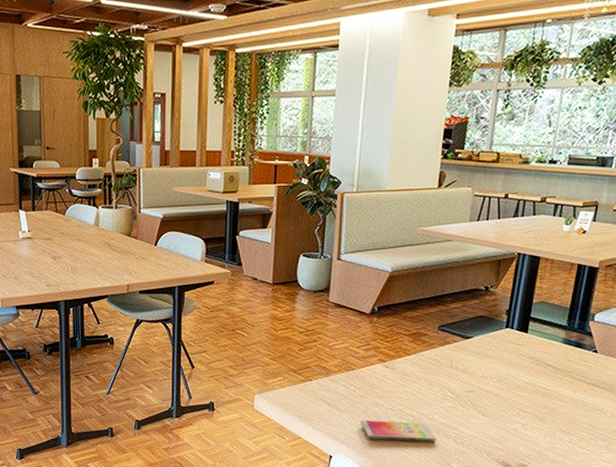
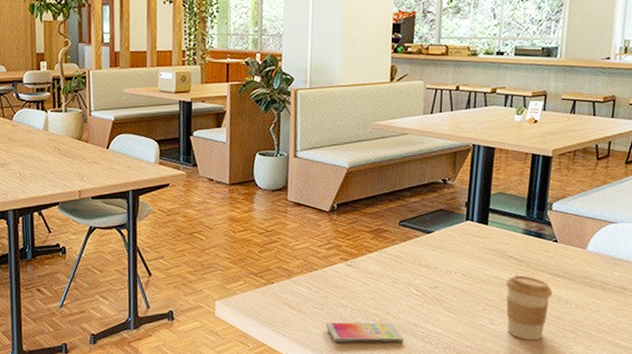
coffee cup: none [539,383,588,447] -> present [506,275,552,341]

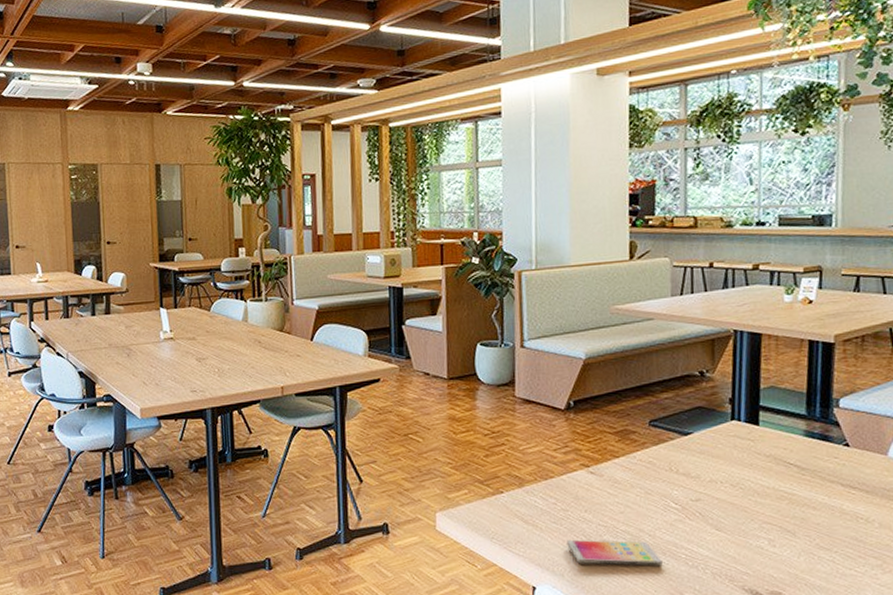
coffee cup: present [506,275,552,341] -> none [786,486,847,568]

